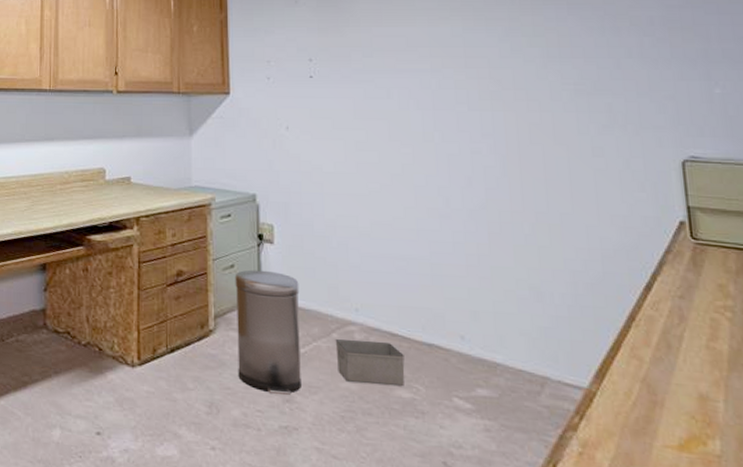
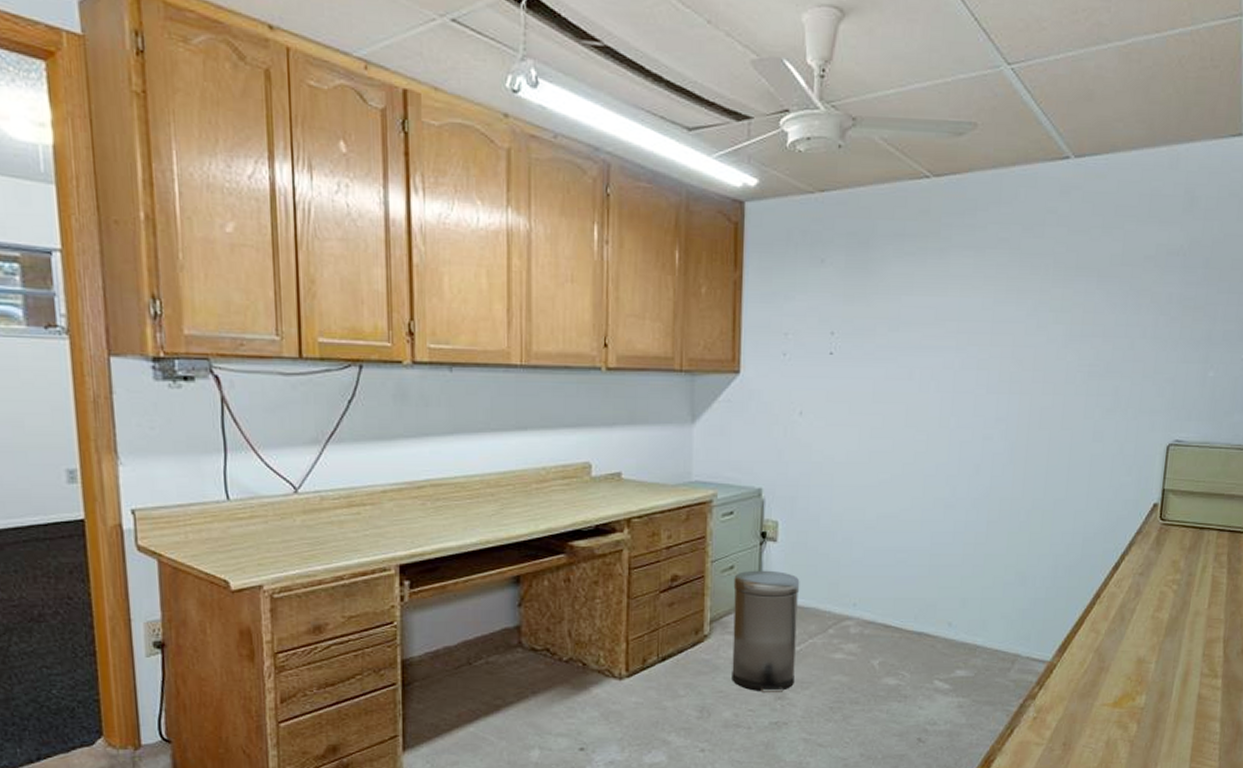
storage bin: present [335,339,405,386] -> none [830,635,895,674]

